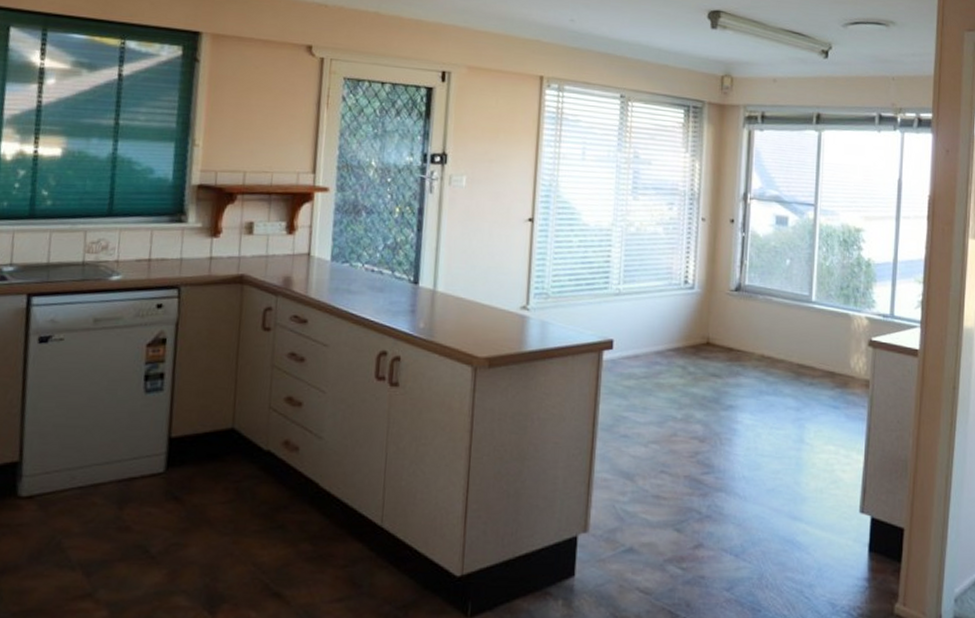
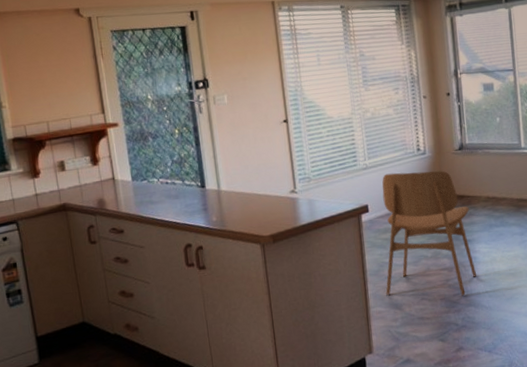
dining chair: none [617,305,737,477] -> present [382,170,476,296]

